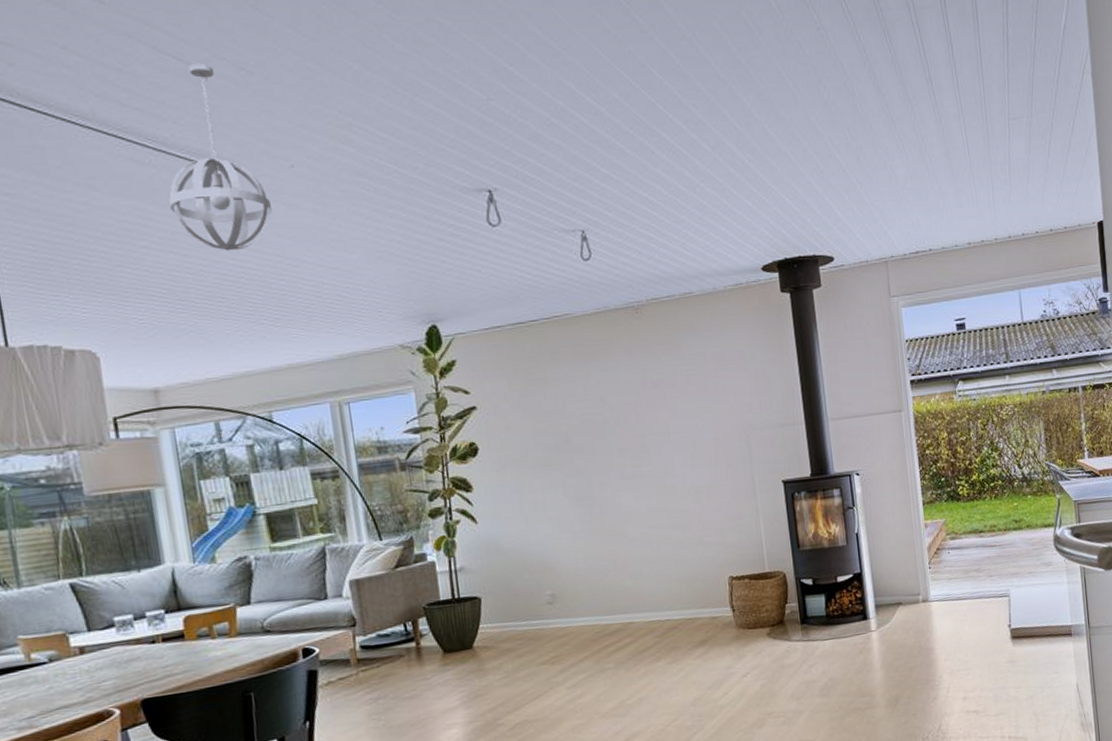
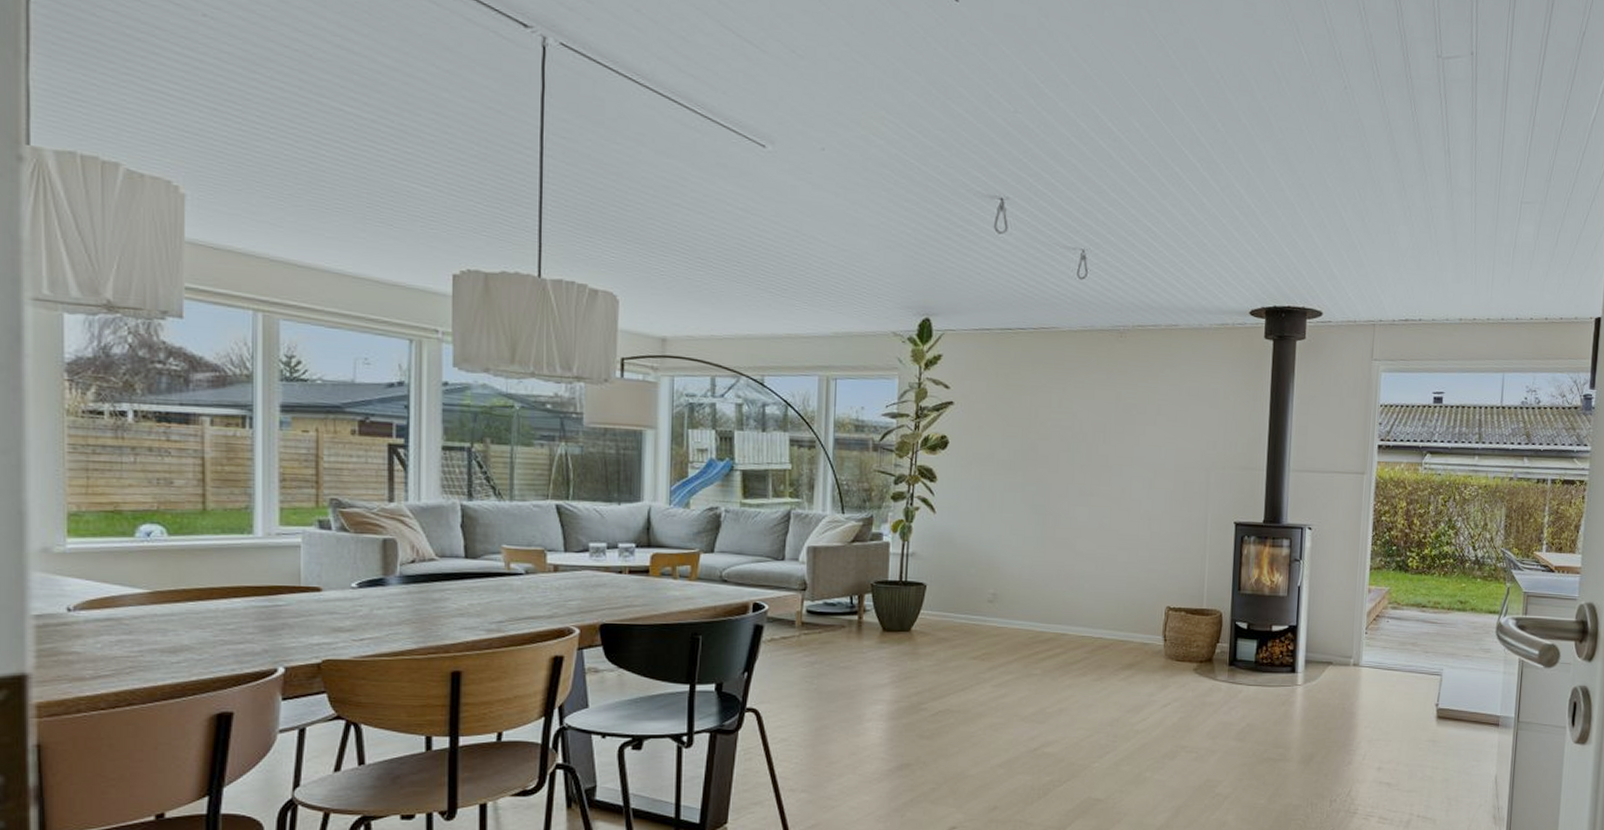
pendant light: present [169,64,272,251] -> none [706,41,797,221]

